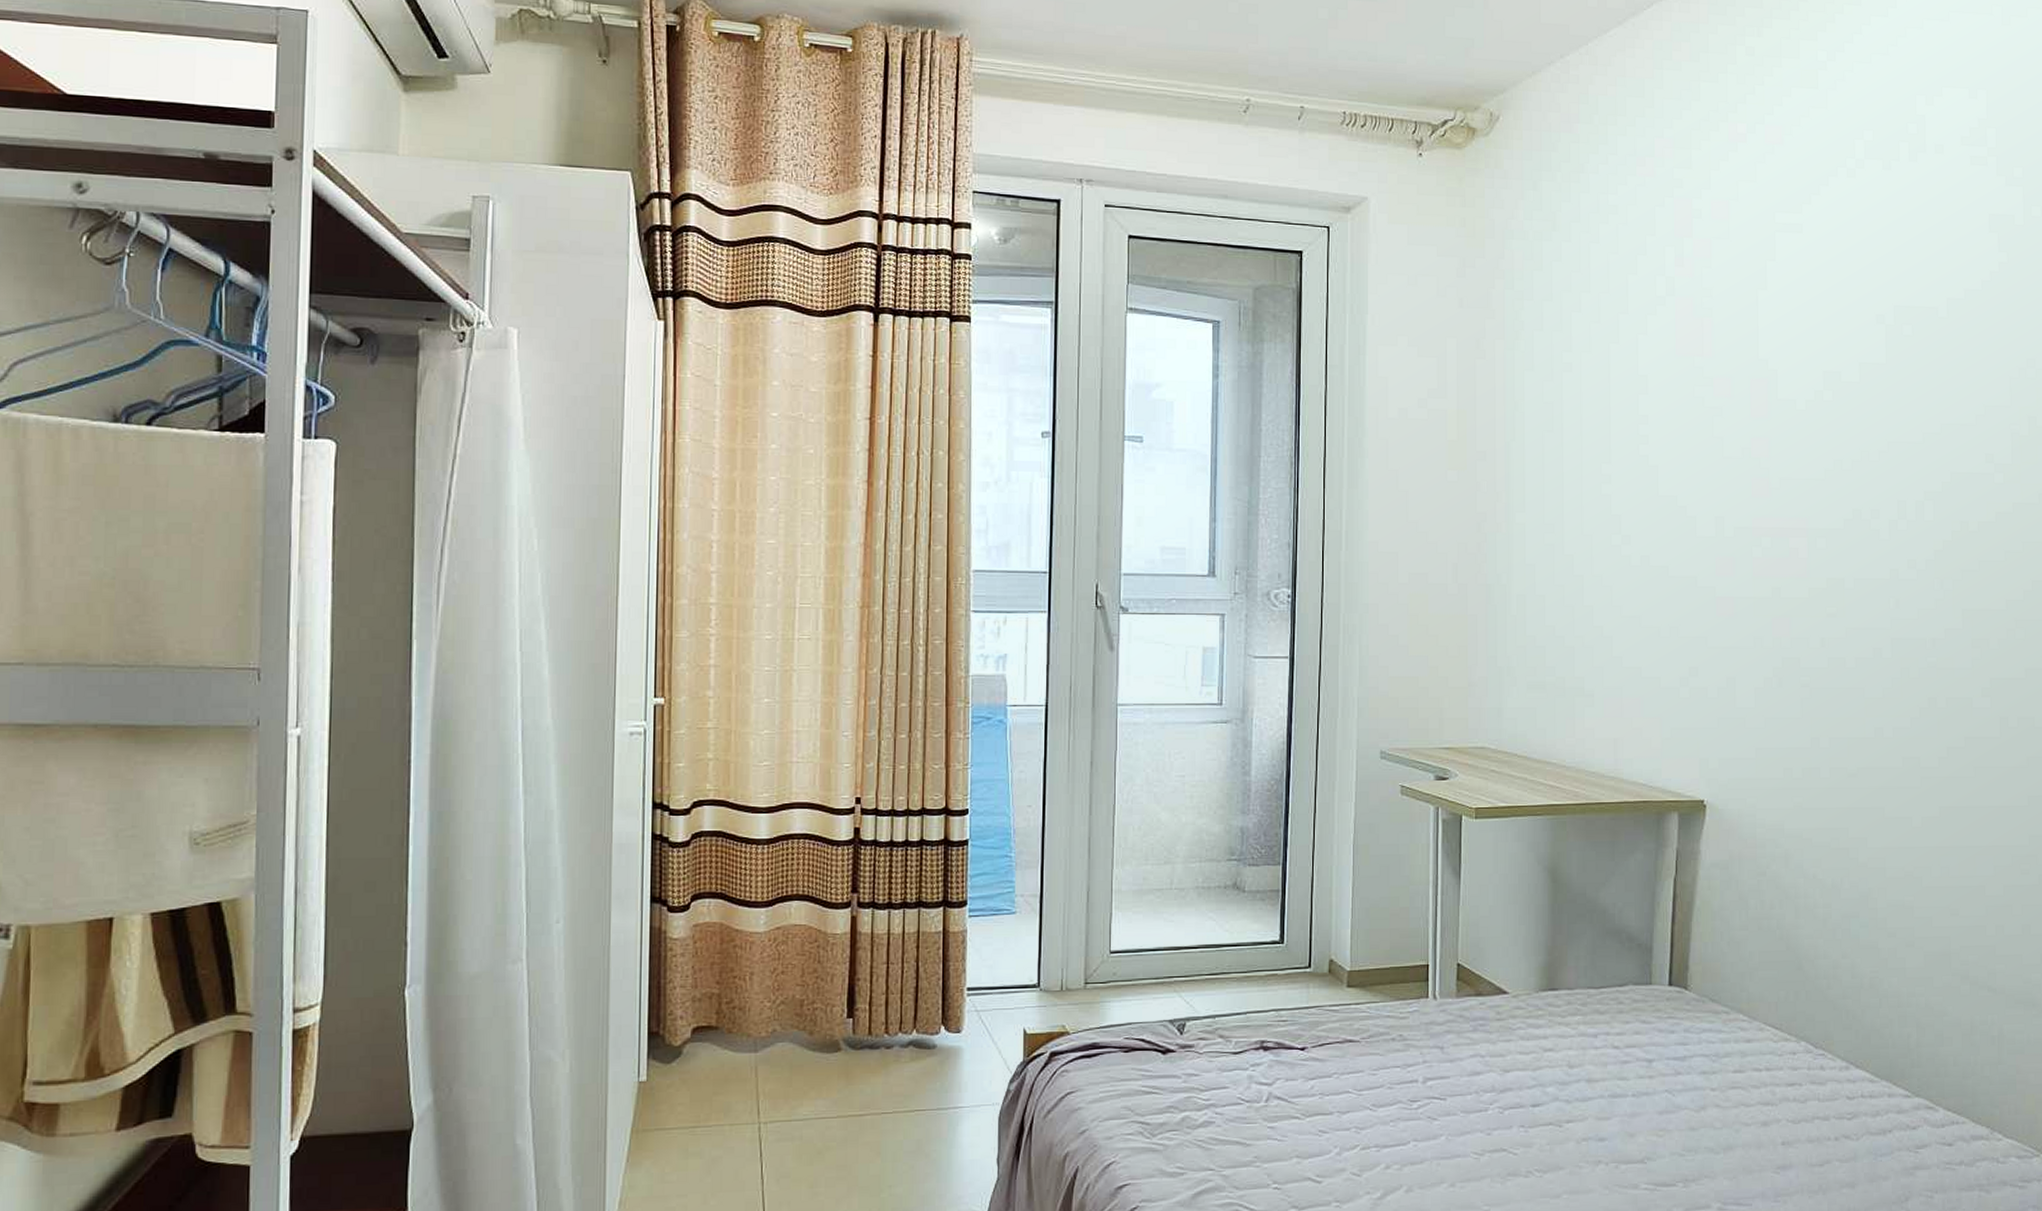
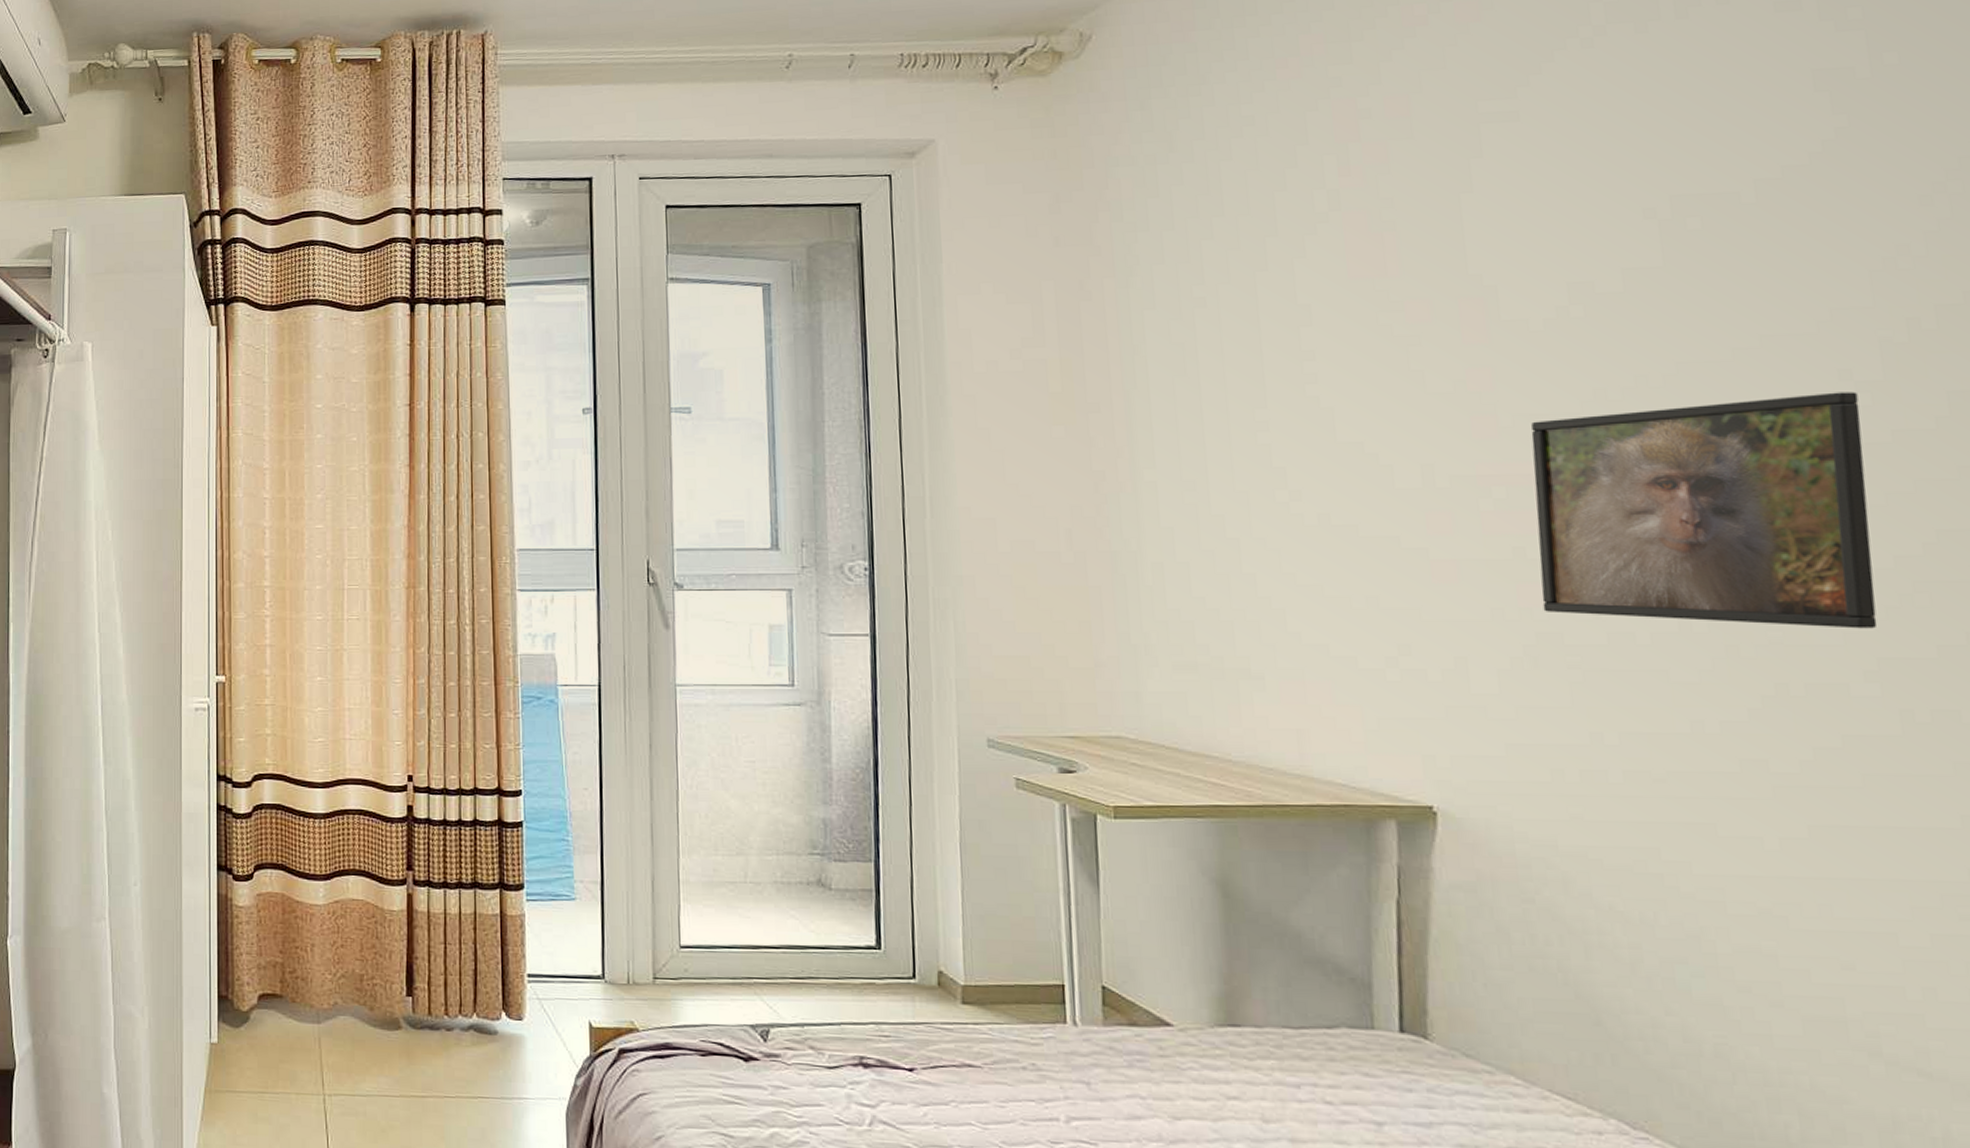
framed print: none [1788,471,1996,656] -> present [1531,392,1878,629]

